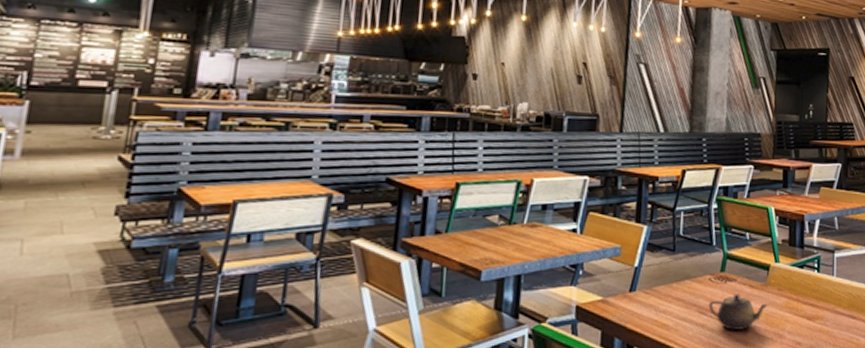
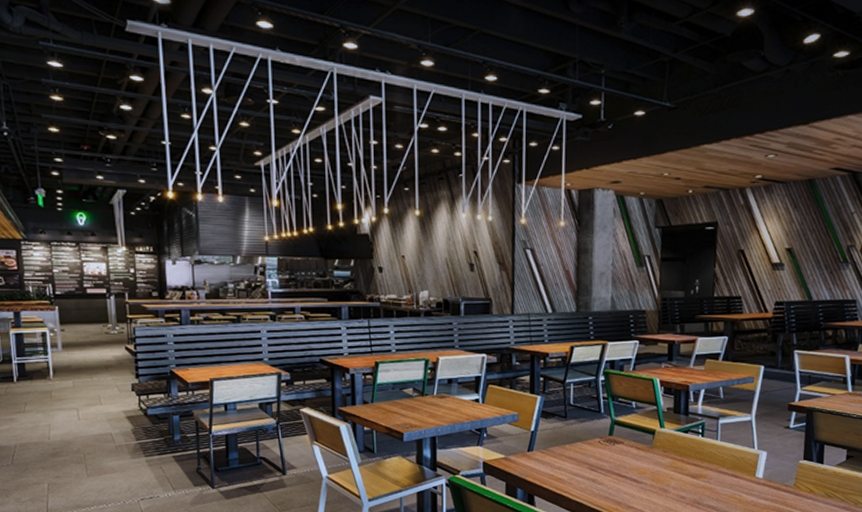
teapot: present [708,294,769,330] -> none [598,454,655,485]

